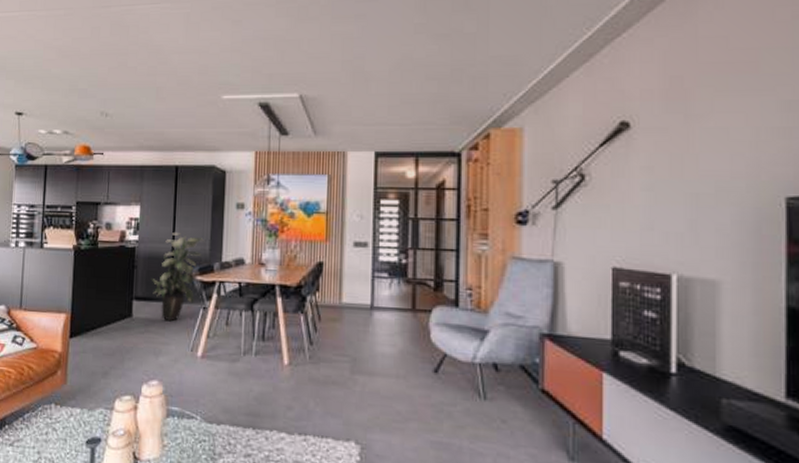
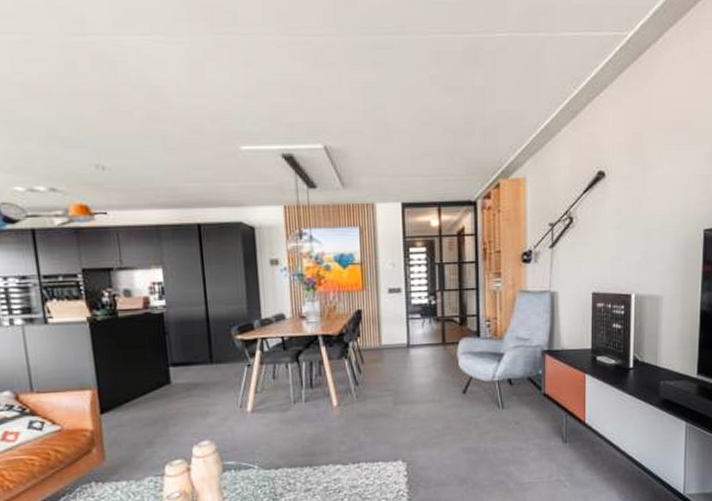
indoor plant: present [151,233,205,322] -> none [186,294,241,383]

